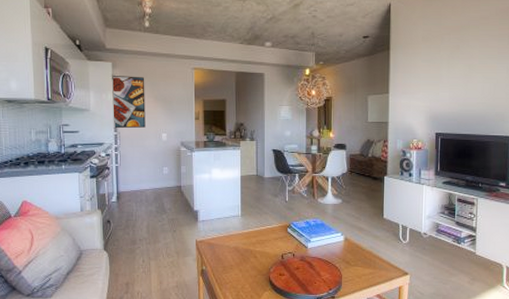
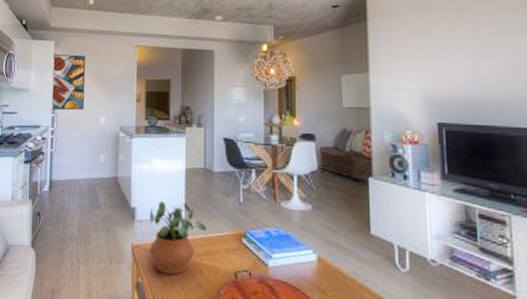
potted plant: none [210,203,259,261] -> present [148,200,206,275]

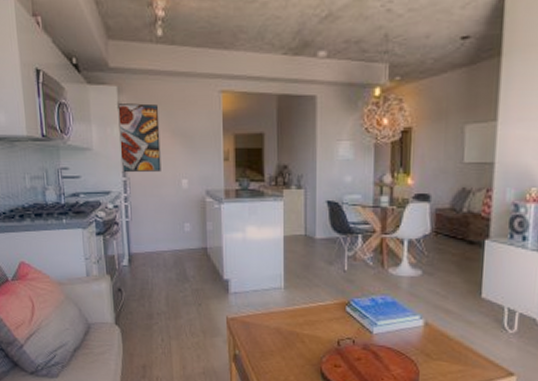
potted plant: present [148,200,206,275] -> none [245,271,308,345]

